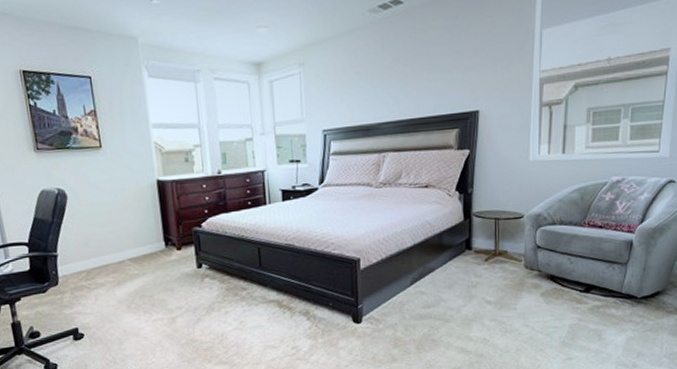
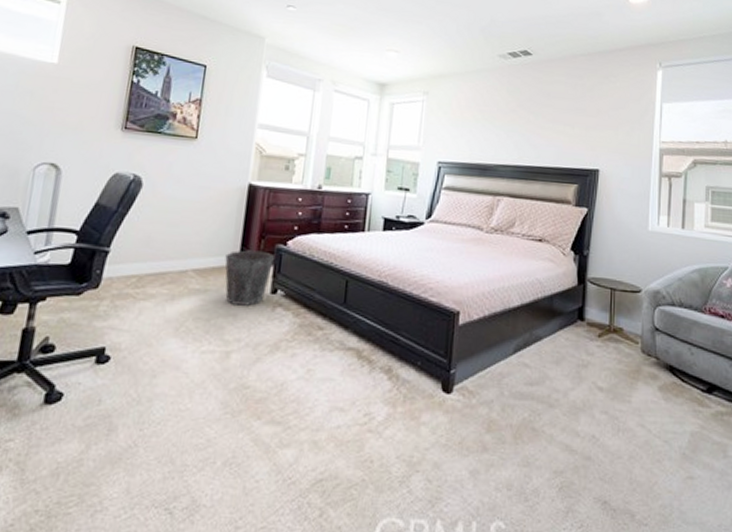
waste bin: none [152,235,194,282] -> present [225,250,274,306]

